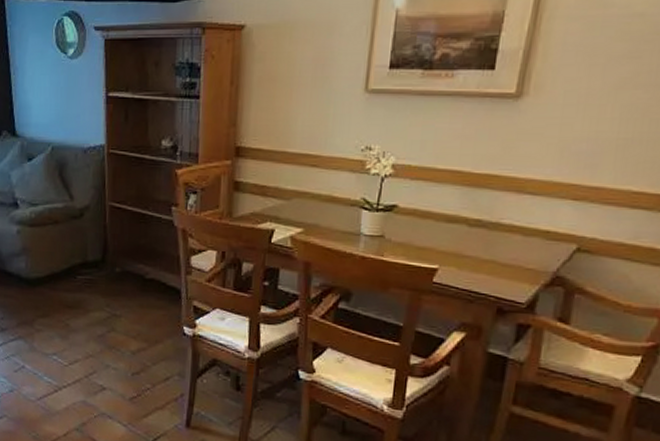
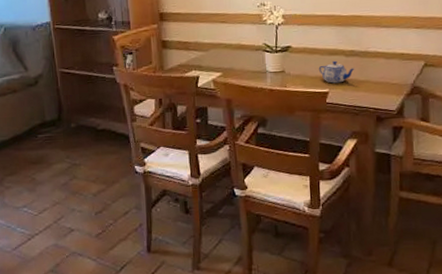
teapot: none [429,230,478,260] -> present [318,60,355,84]

